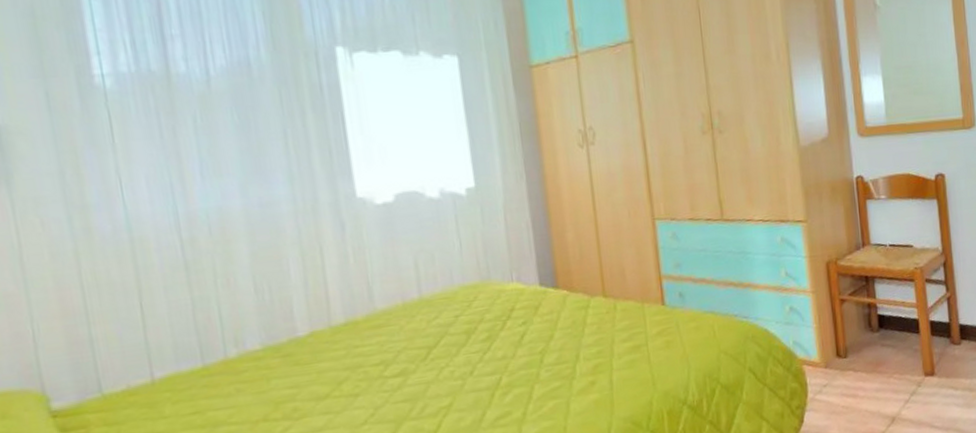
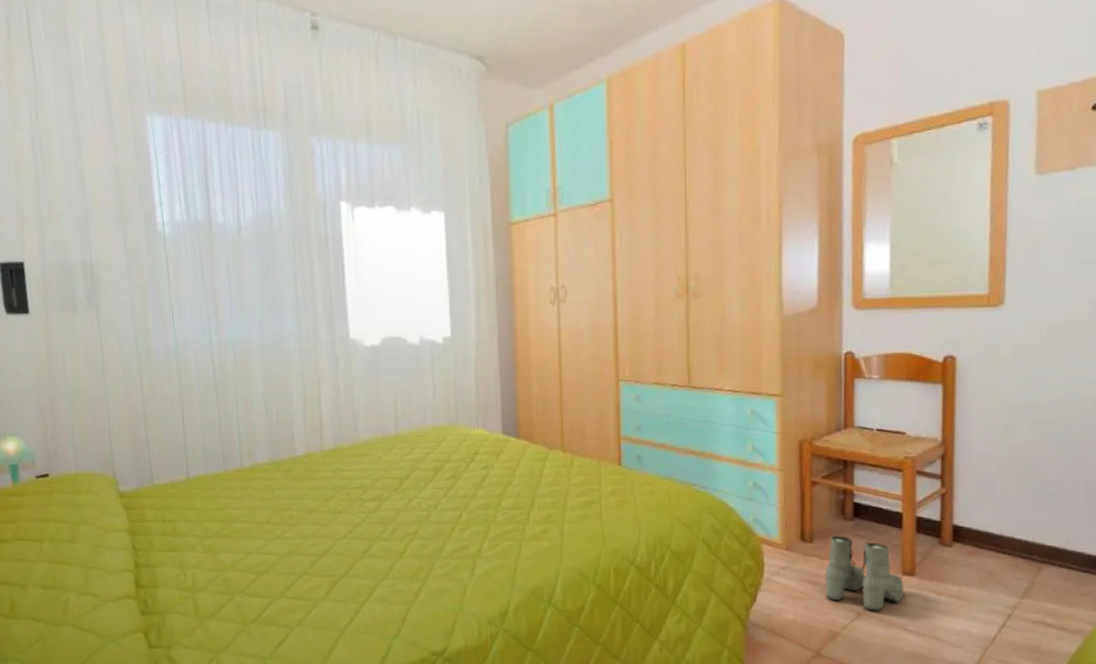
boots: none [860,347,928,414] -> present [824,536,905,610]

